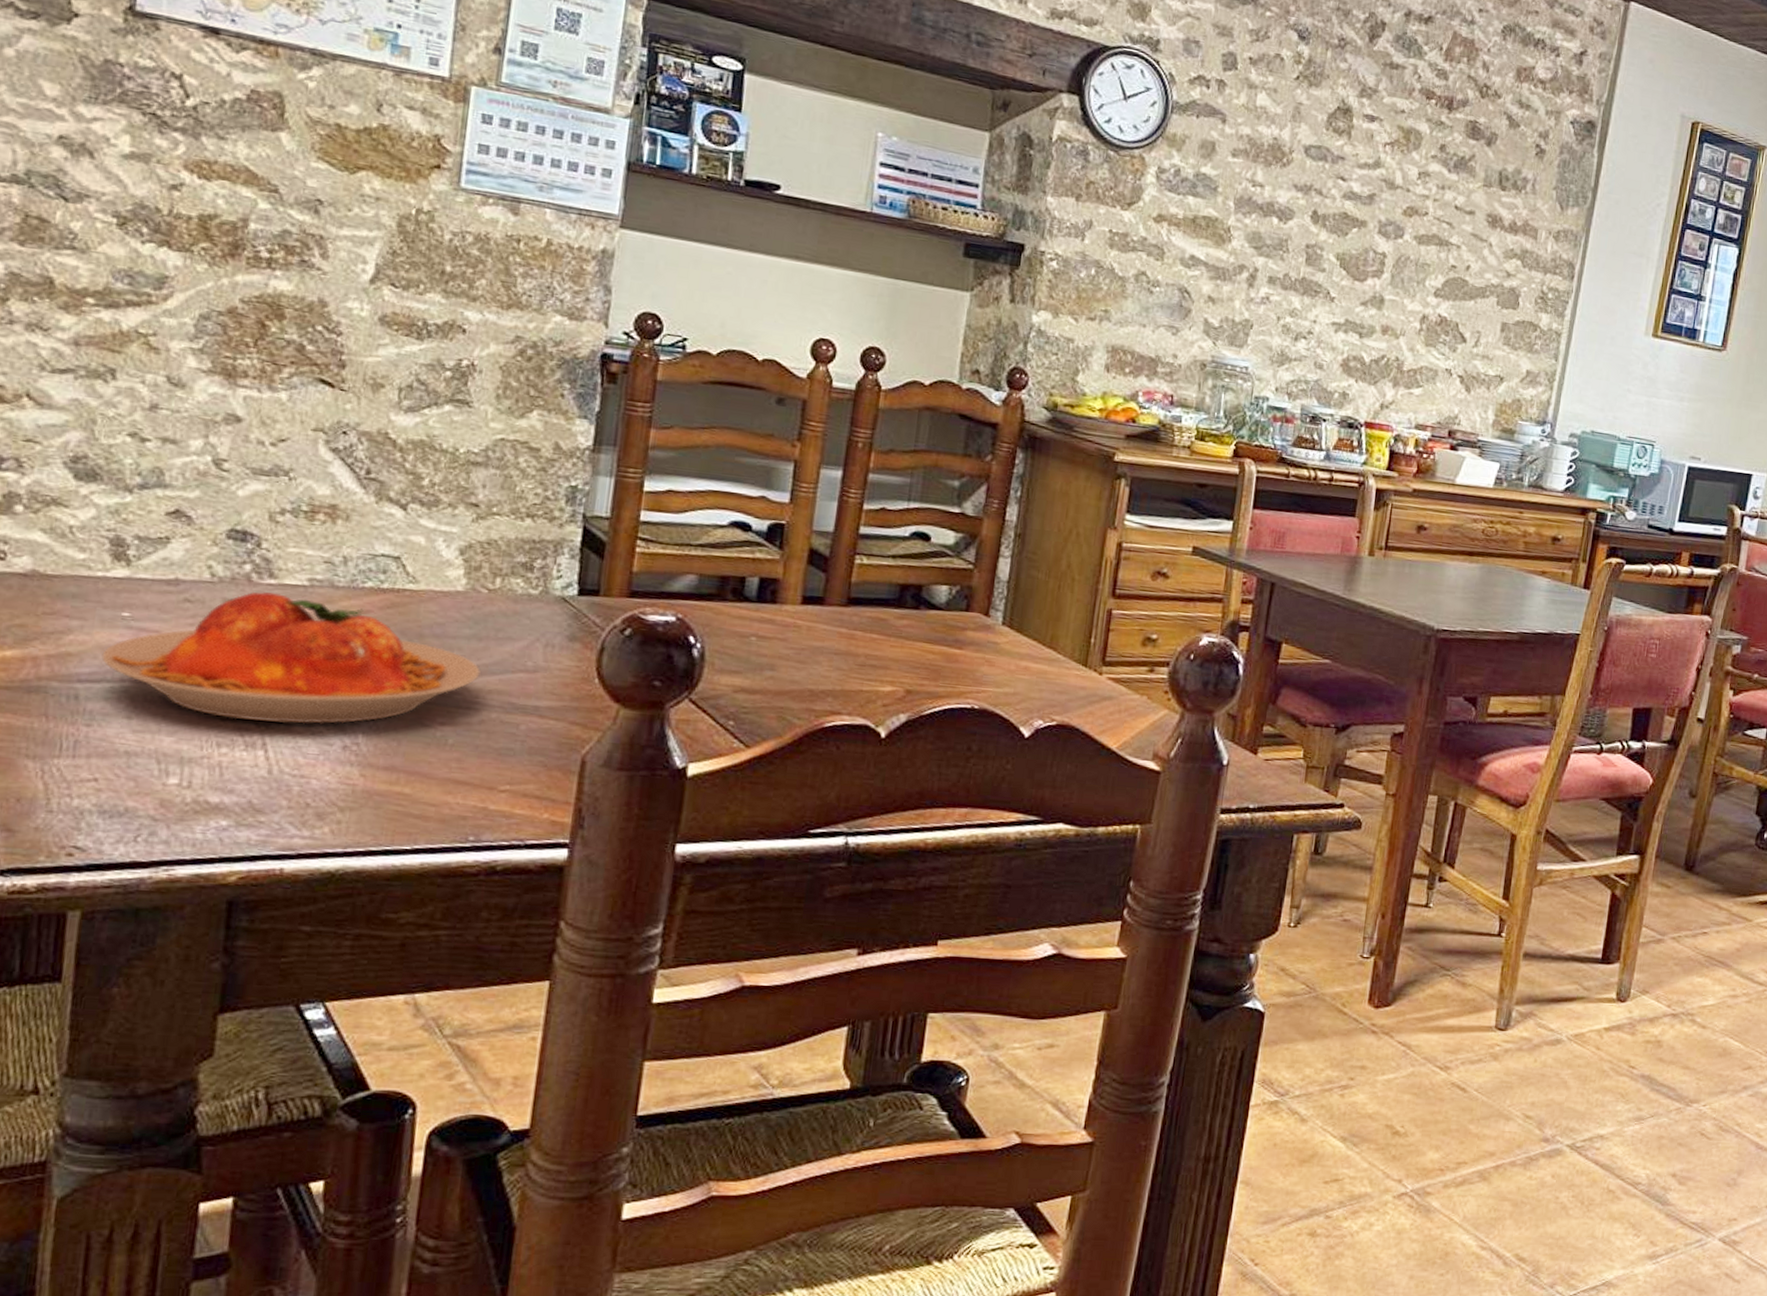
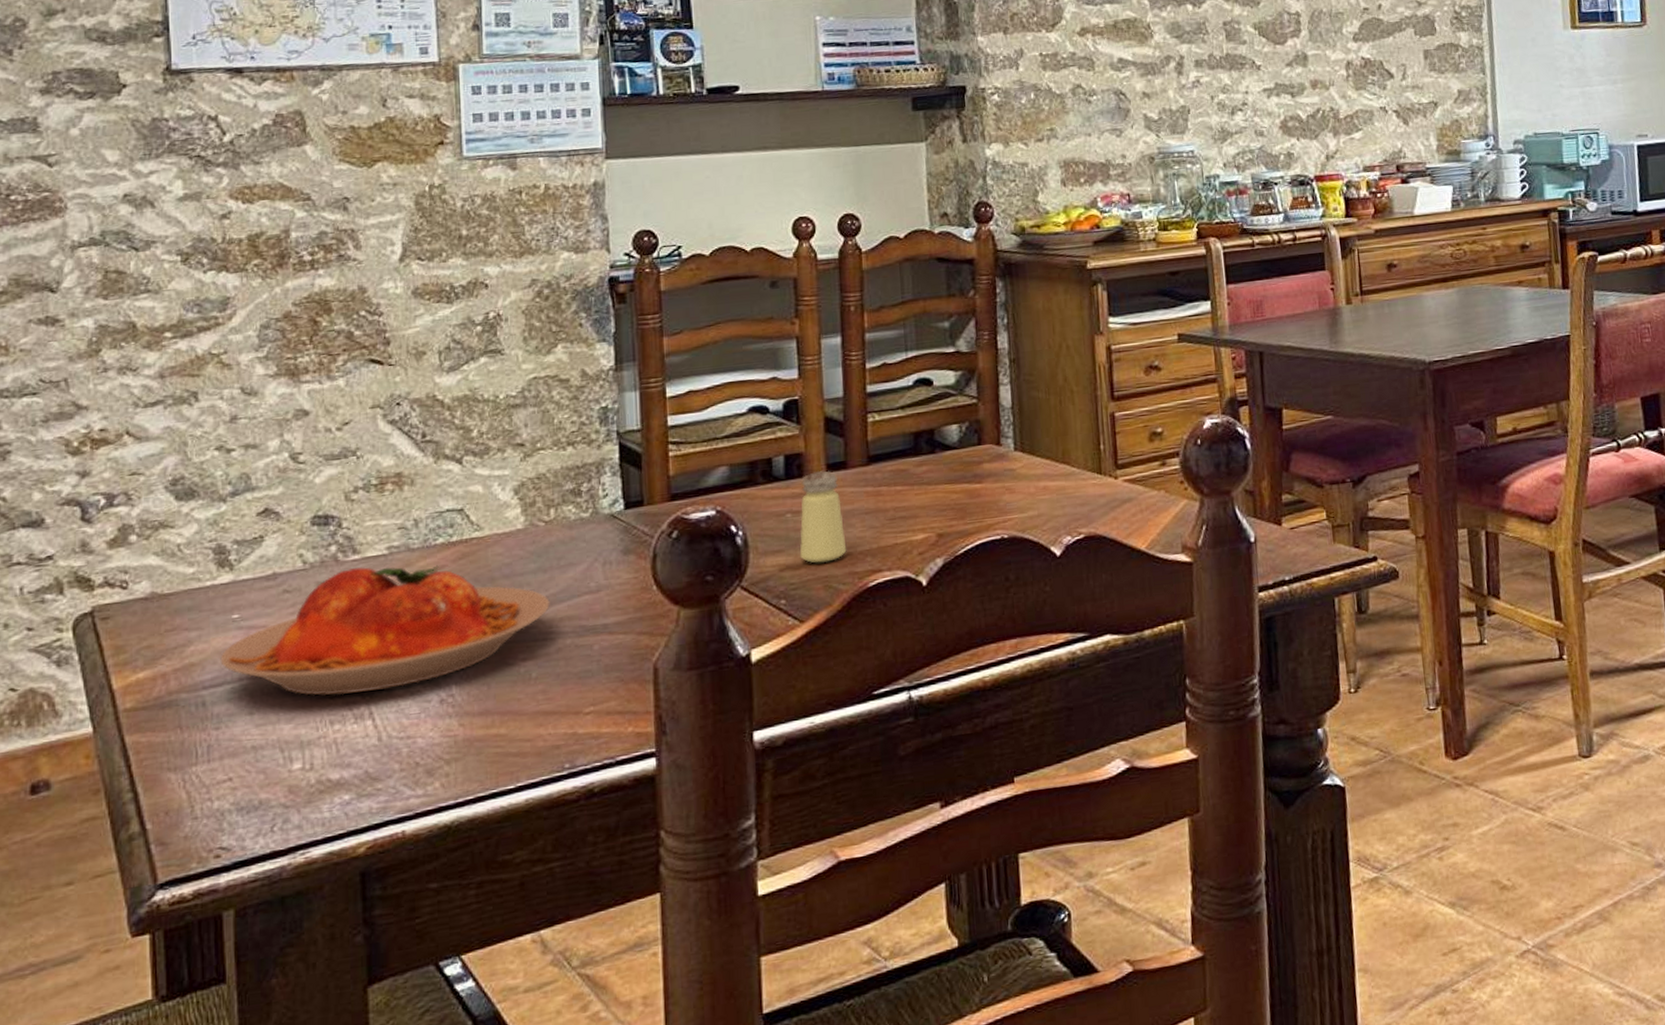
saltshaker: none [757,600,812,694] -> present [799,470,847,563]

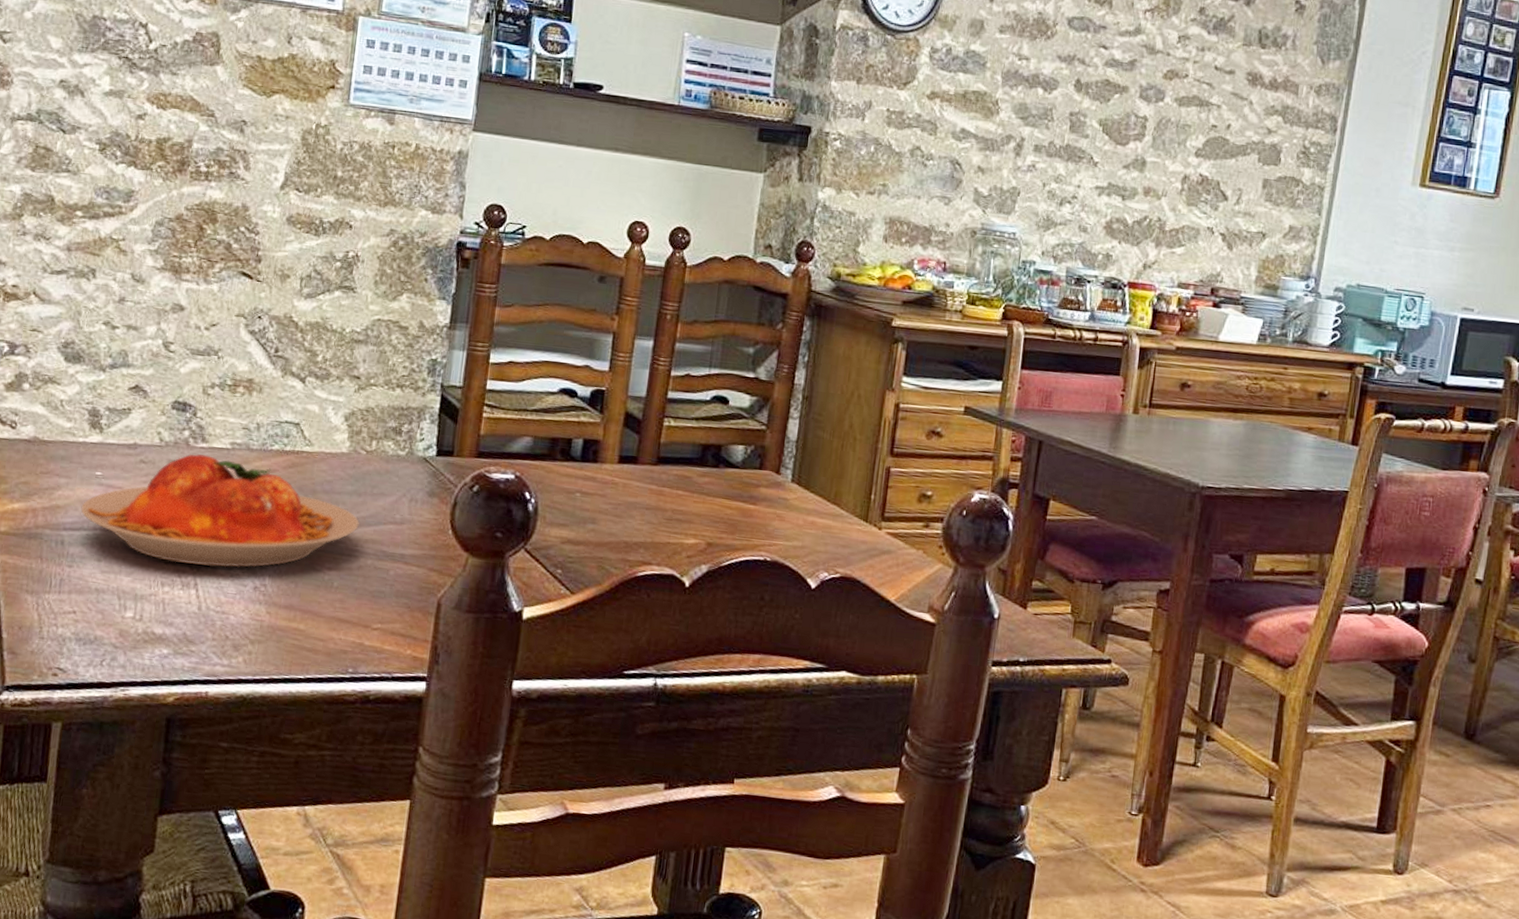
saltshaker: present [799,470,847,563] -> none [581,459,627,545]

